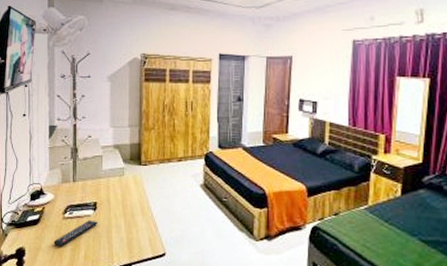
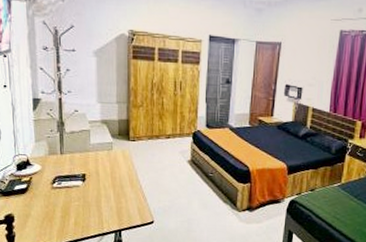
remote control: present [53,219,98,247] -> none [43,190,87,214]

